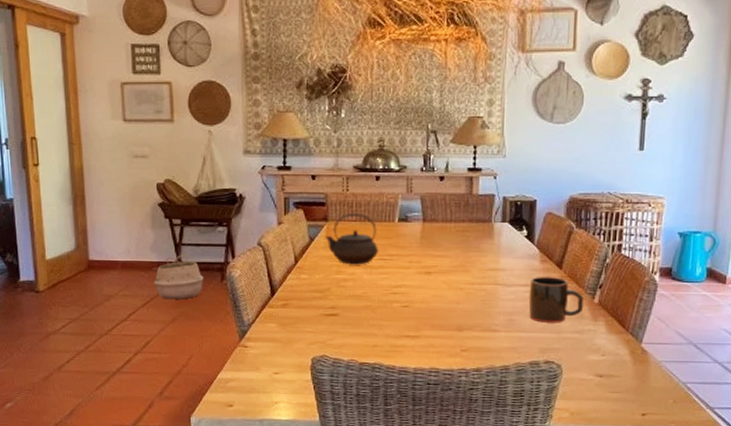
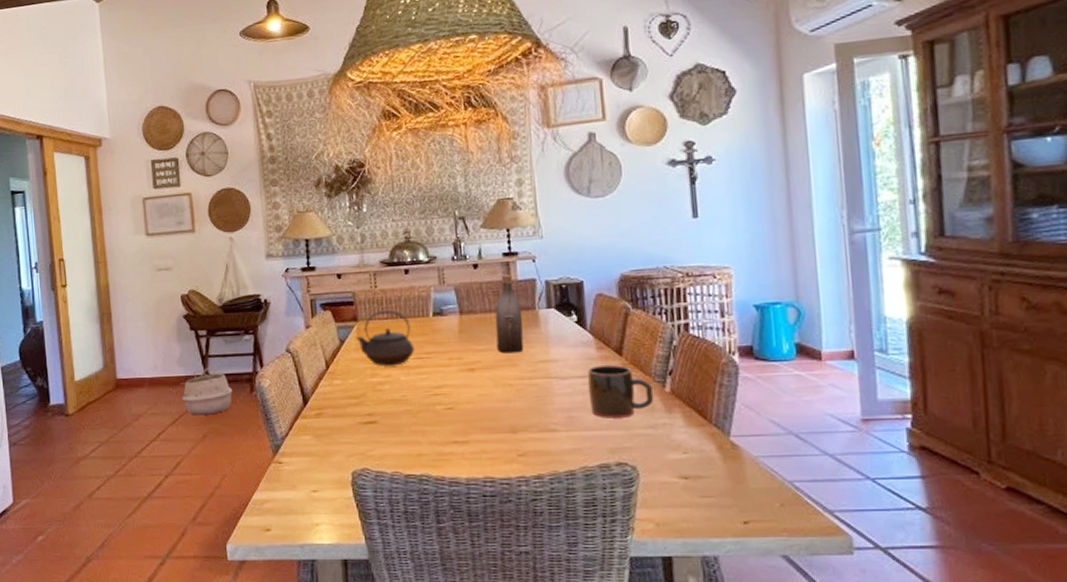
water jug: none [454,189,480,261] -> present [495,275,524,354]

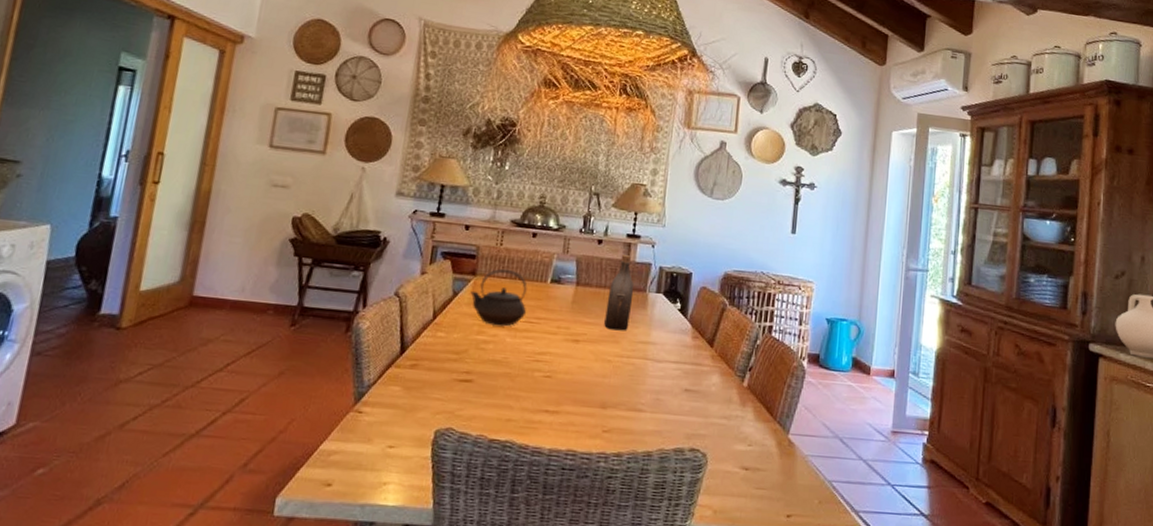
woven basket: present [182,366,233,416] -> none [265,297,327,351]
mug: present [587,365,653,418] -> none [677,353,733,406]

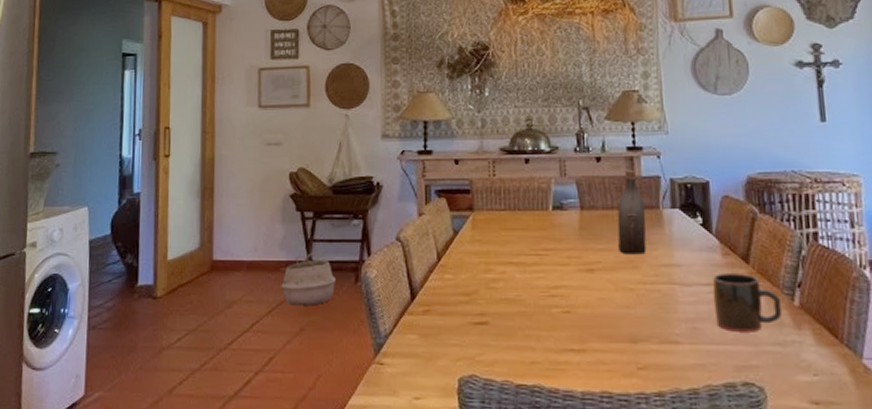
woven basket: none [265,297,327,351] -> present [281,251,337,306]
teapot: present [470,268,528,326] -> none [471,200,533,261]
mug: none [677,353,733,406] -> present [712,274,781,332]

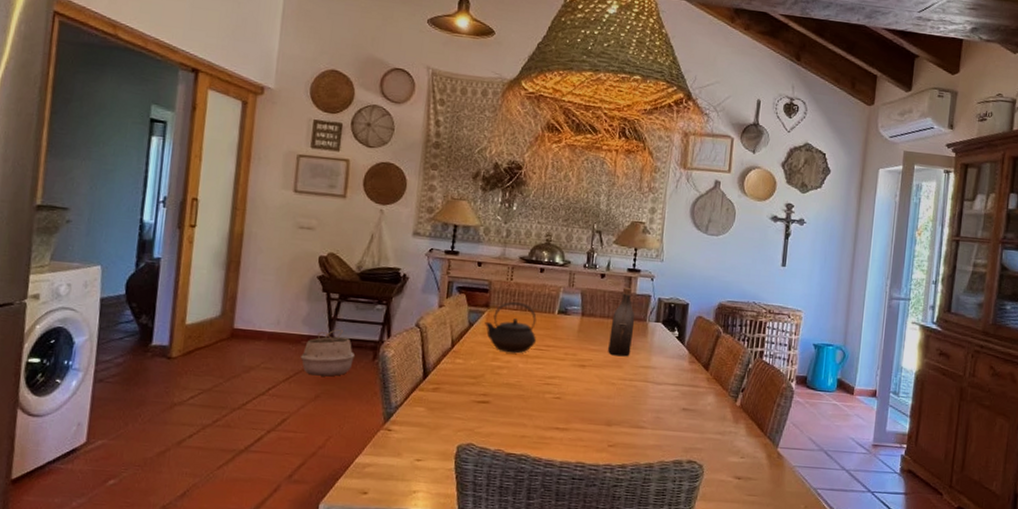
teapot: none [471,200,533,261] -> present [484,301,537,353]
mug: present [712,274,781,332] -> none [675,377,727,423]

